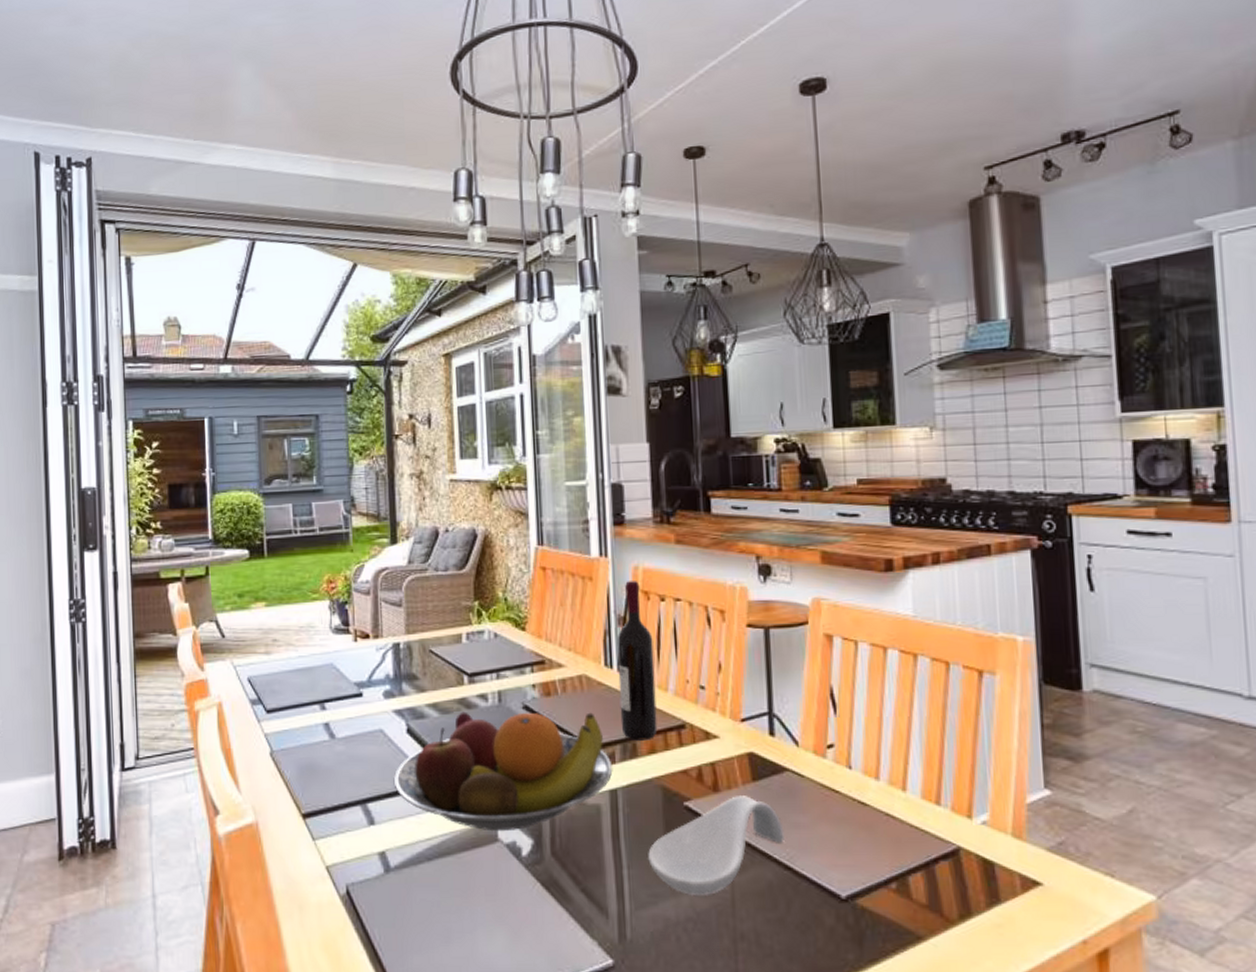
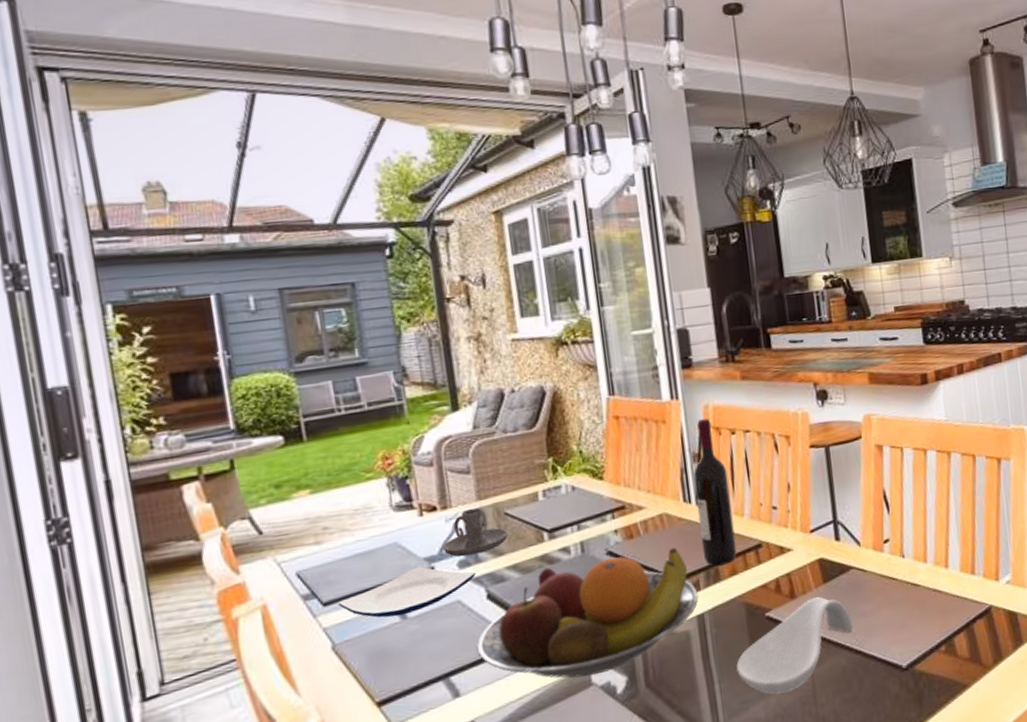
plate: none [278,691,398,735] -> present [337,567,476,618]
candle holder: none [371,642,431,687] -> present [442,508,508,557]

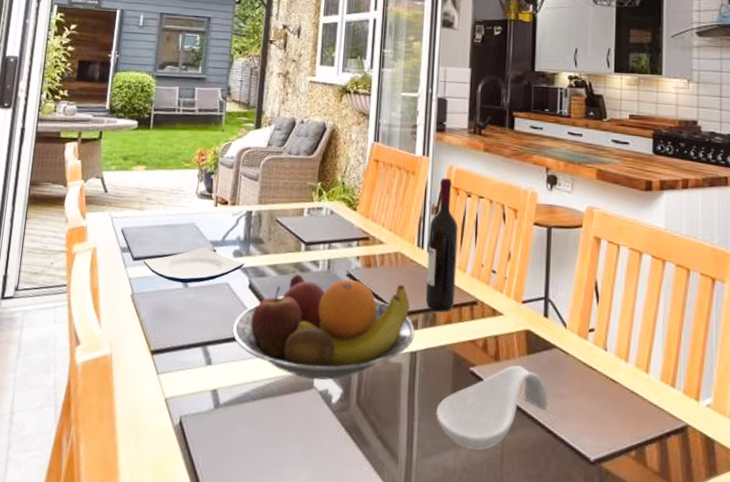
candle holder: present [442,508,508,557] -> none [225,210,275,249]

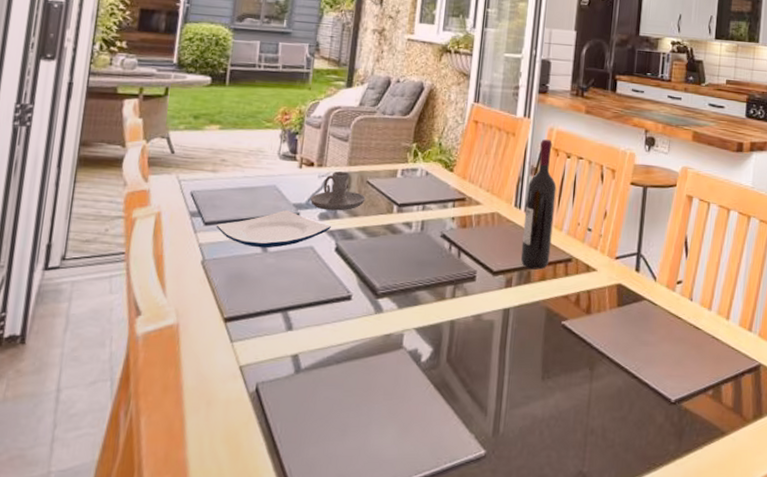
candle holder: none [225,210,275,249] -> present [310,171,366,211]
fruit bowl: present [232,274,415,380] -> none [316,236,509,340]
spoon rest: present [436,366,549,450] -> none [526,318,636,397]

